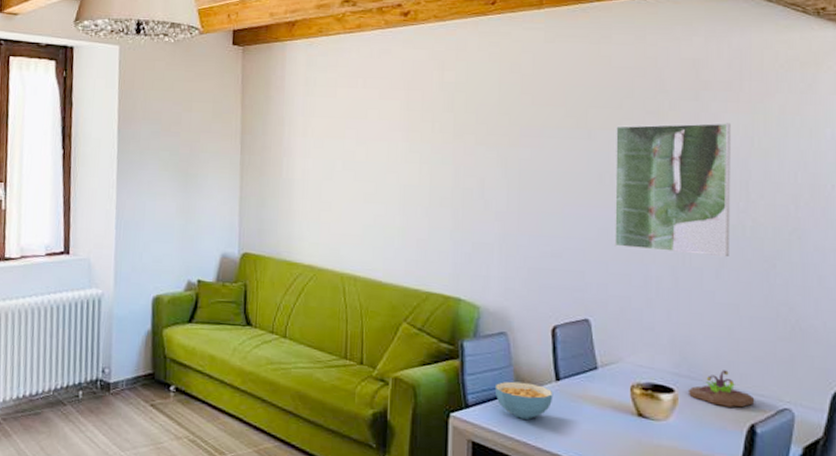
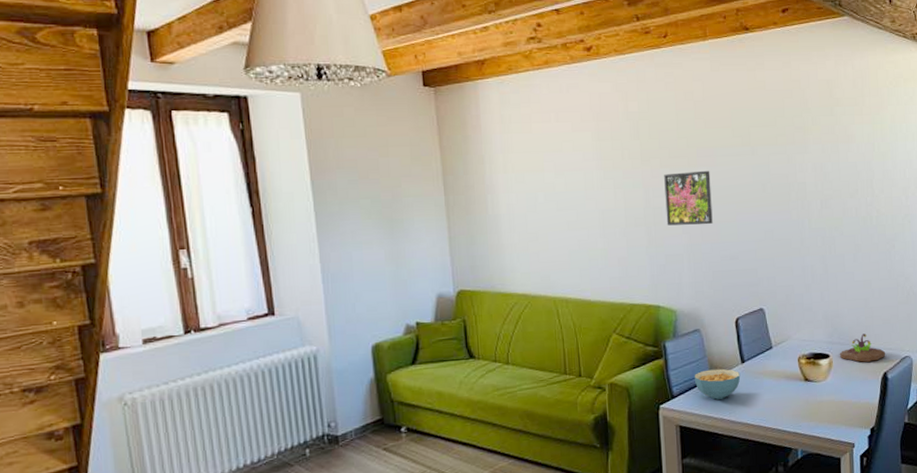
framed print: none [477,152,535,214] -> present [664,170,713,226]
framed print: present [614,122,731,258] -> none [772,133,862,245]

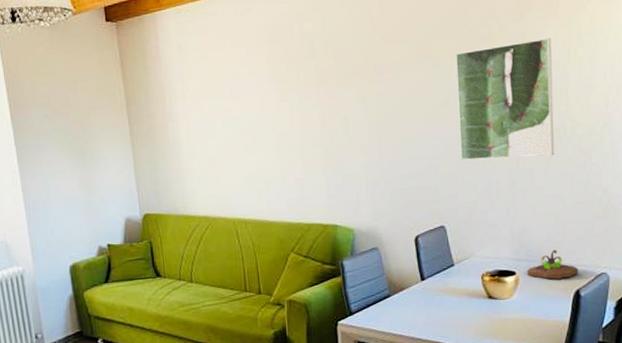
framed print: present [664,170,713,226] -> none [340,87,391,145]
cereal bowl: present [694,368,741,400] -> none [372,286,420,317]
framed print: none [772,133,862,245] -> present [455,38,554,160]

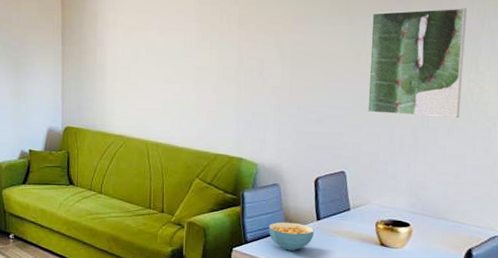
cereal bowl: none [372,286,420,317] -> present [268,222,315,251]
succulent planter: present [527,250,579,280] -> none [421,208,473,237]

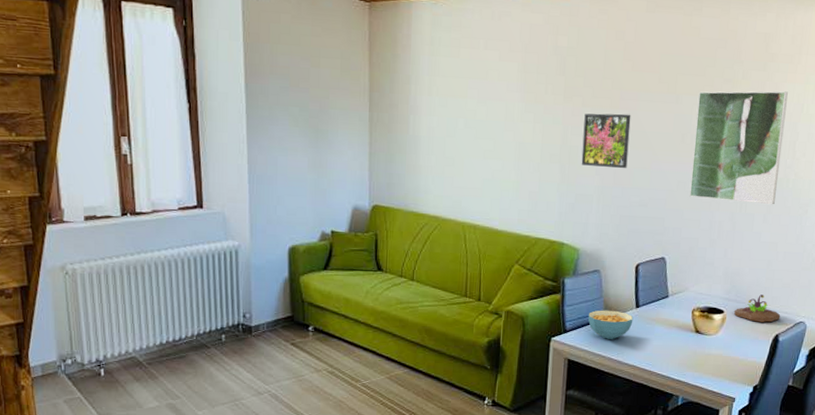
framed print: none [257,37,305,88] -> present [581,113,631,169]
succulent planter: none [421,208,473,237] -> present [734,294,781,323]

